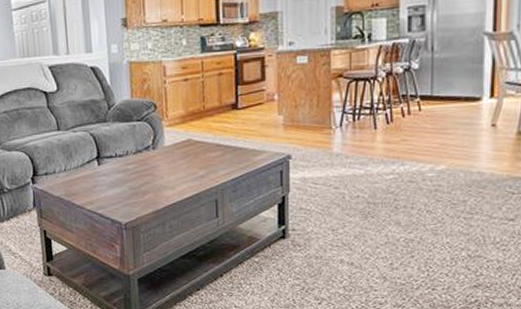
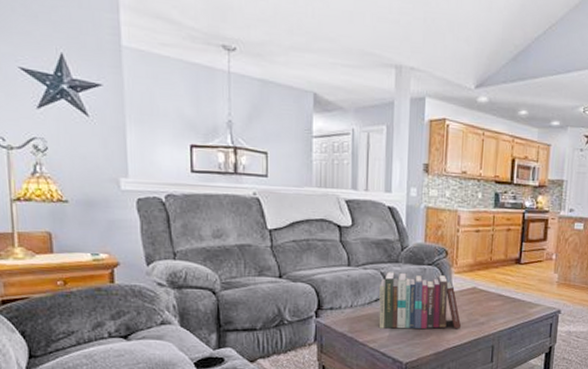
books: none [90,130,180,190] -> present [378,272,462,329]

